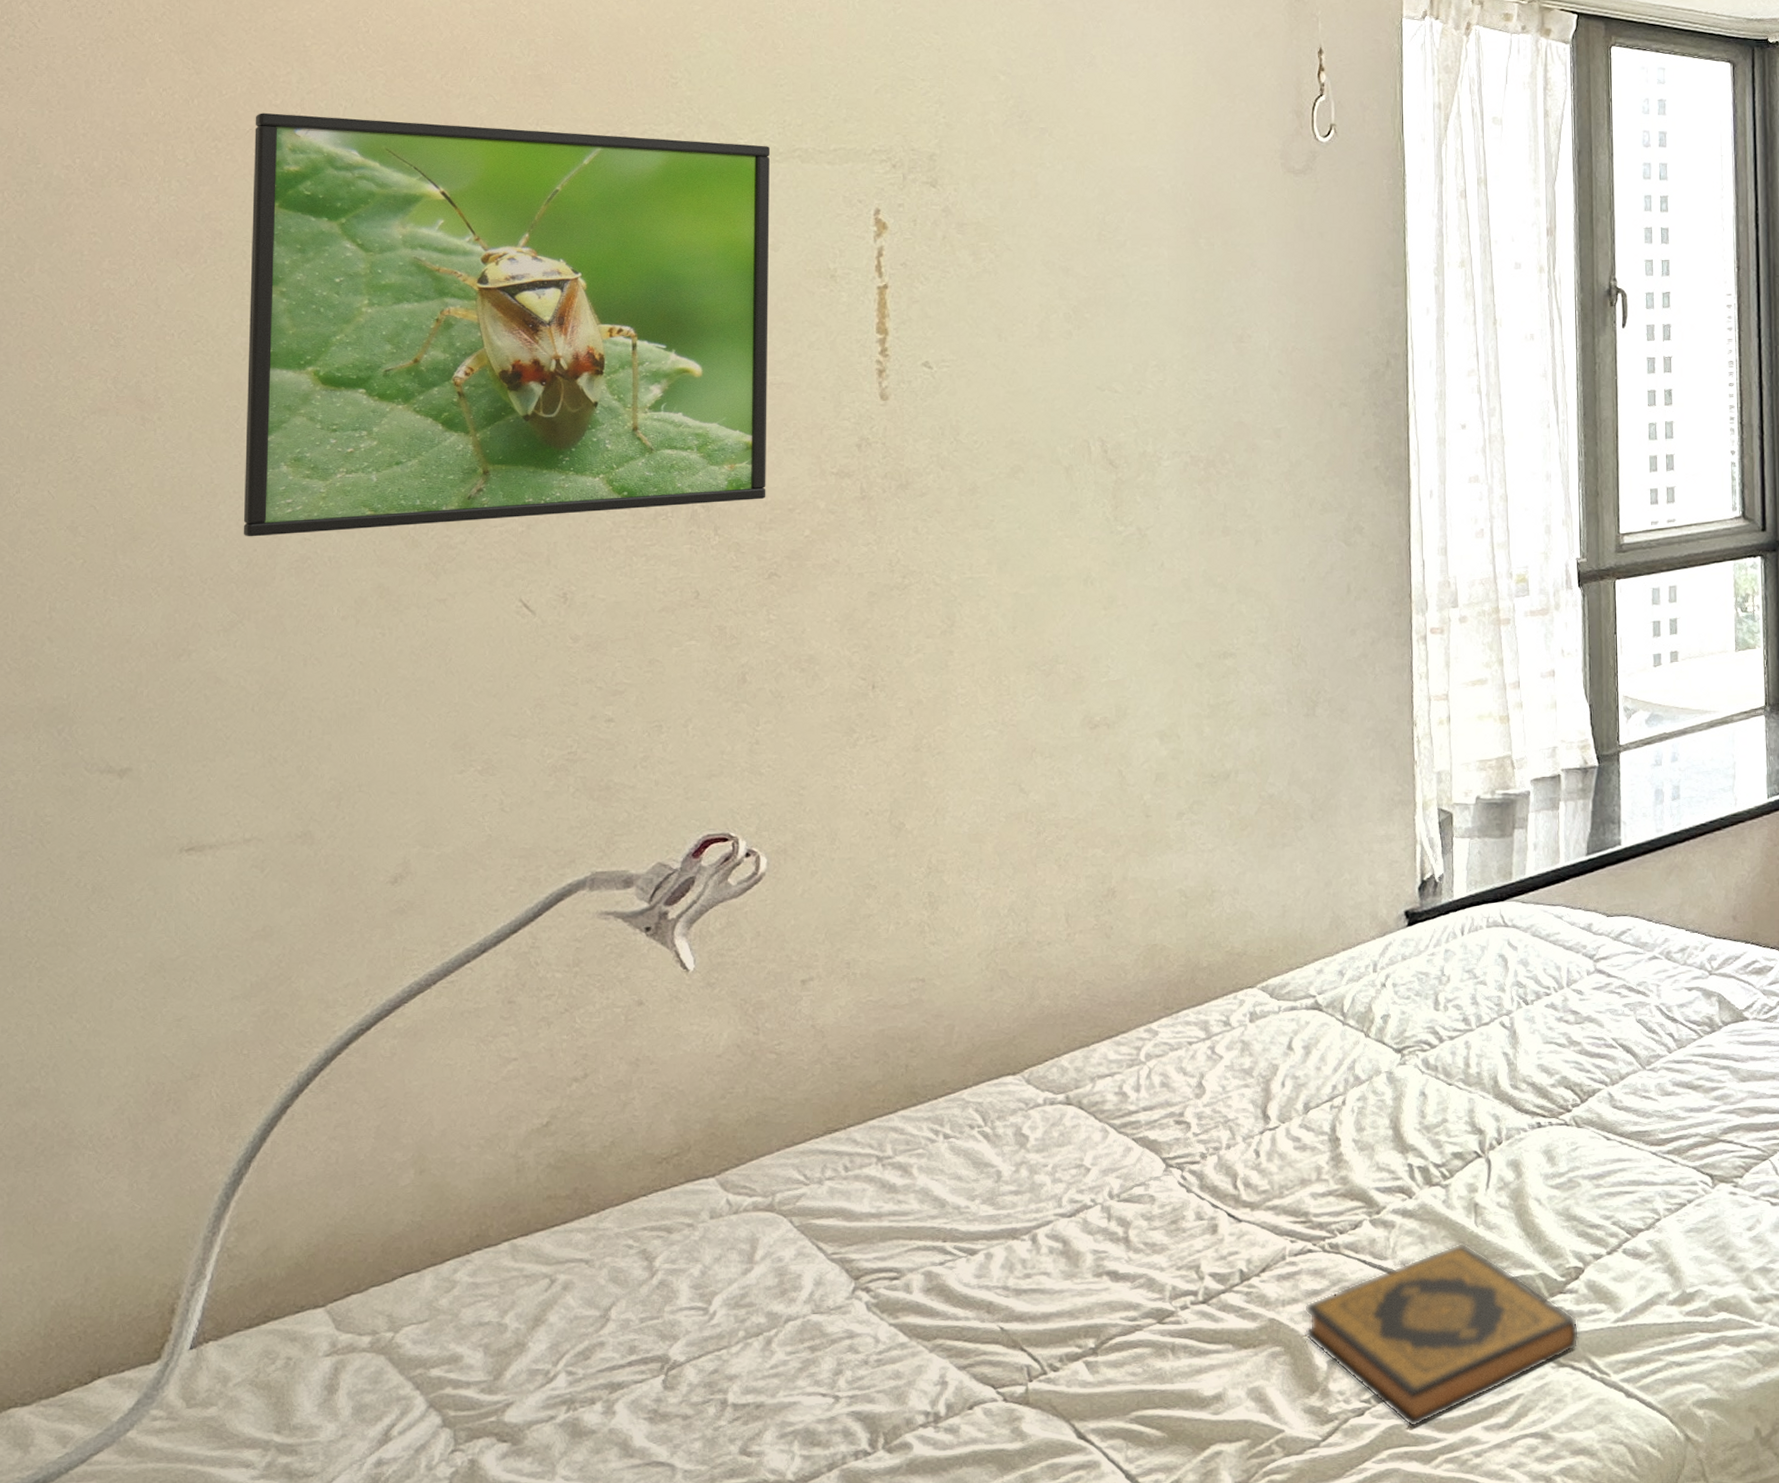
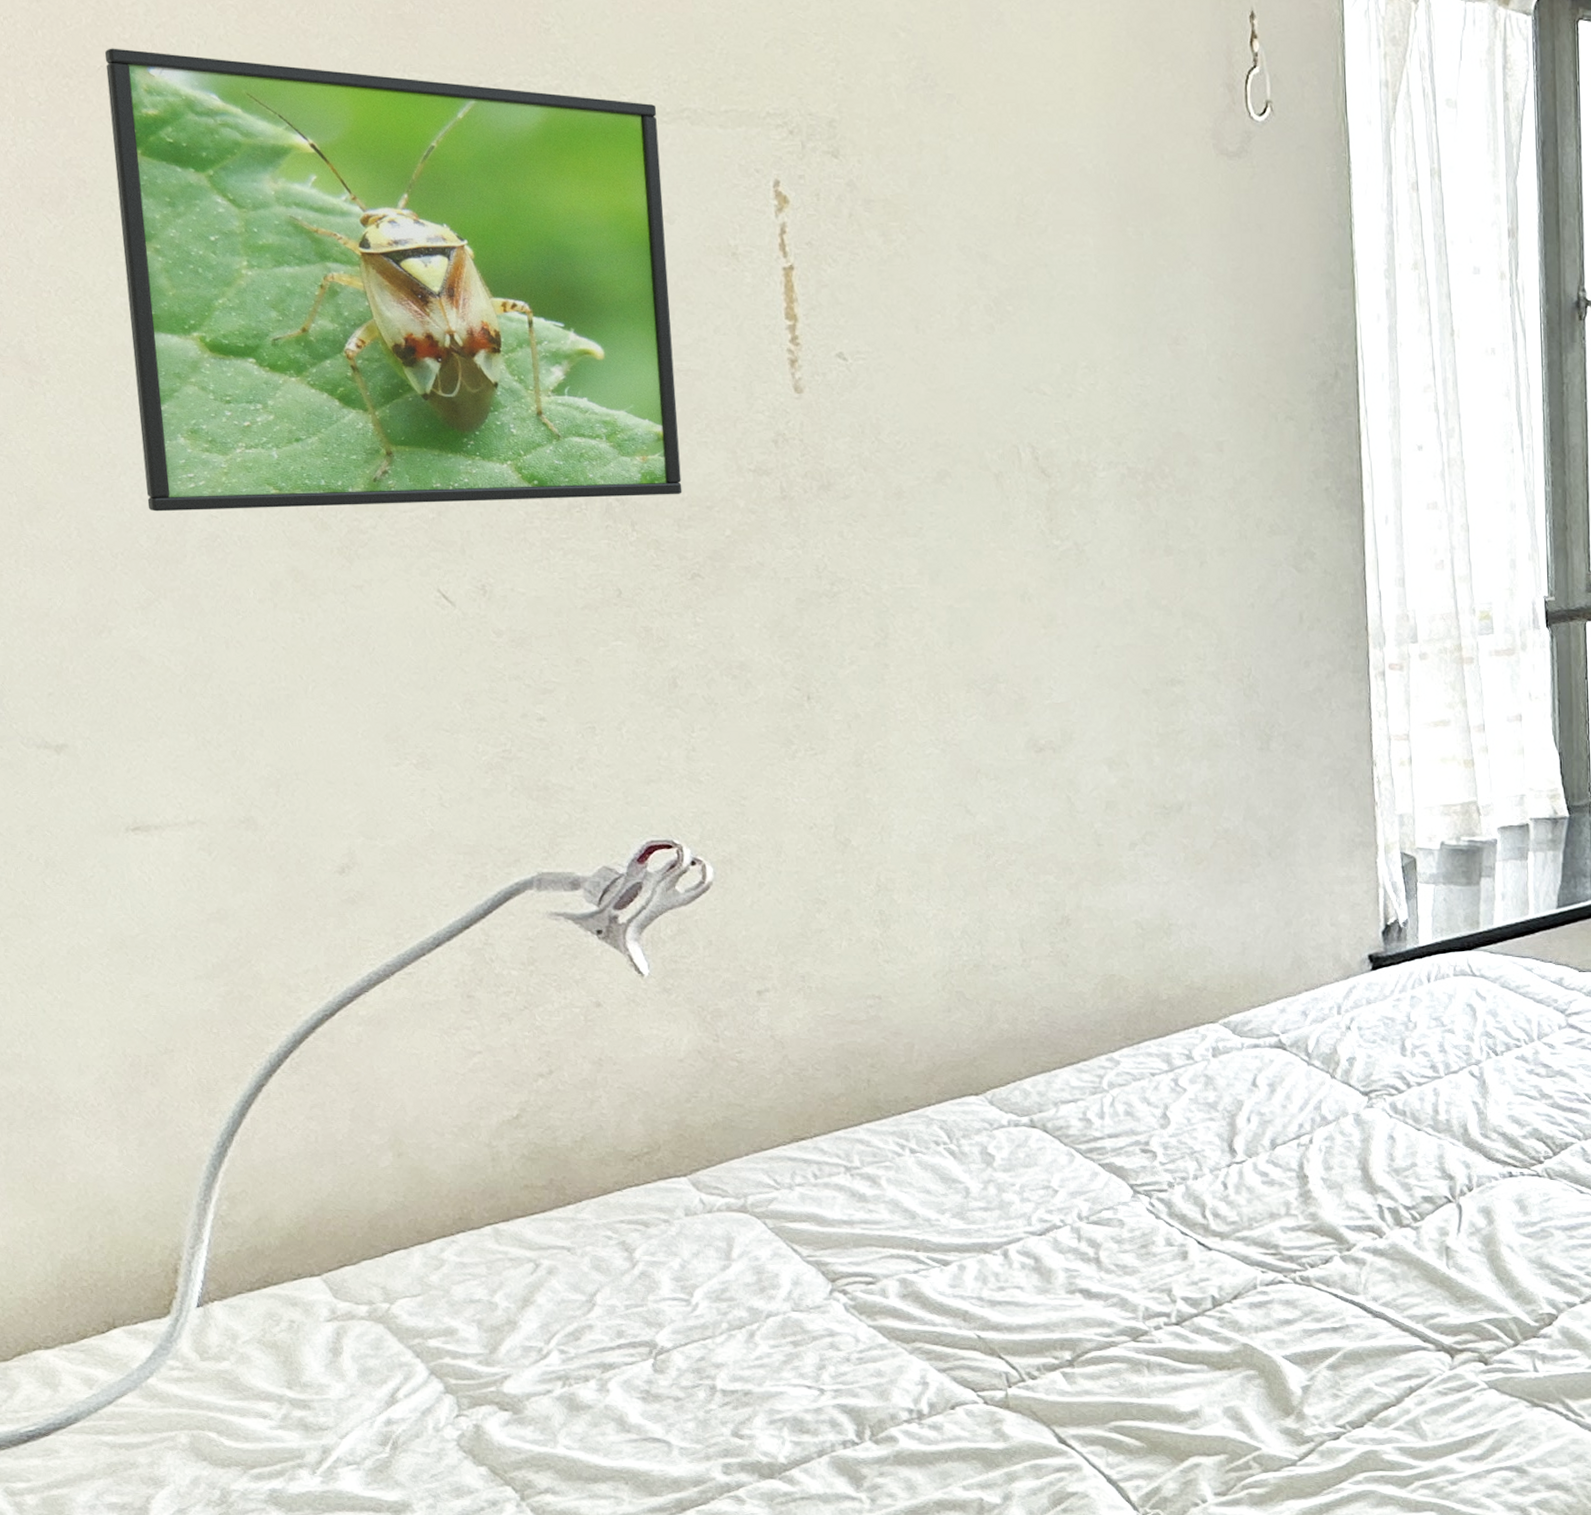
hardback book: present [1303,1242,1580,1428] -> none [1276,1283,1554,1454]

